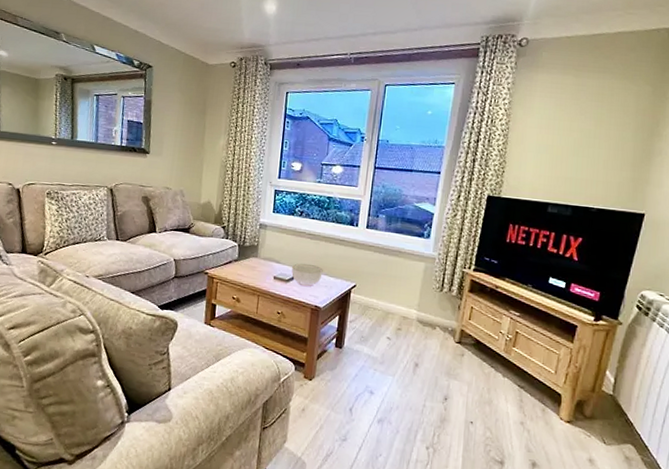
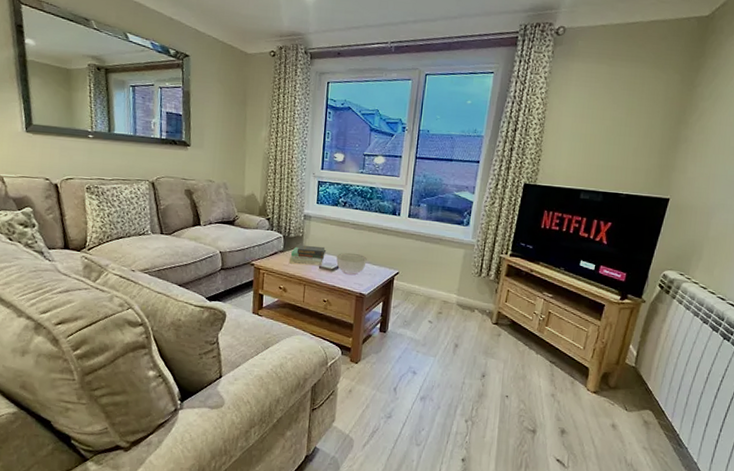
books: none [243,254,282,277] -> present [288,244,327,267]

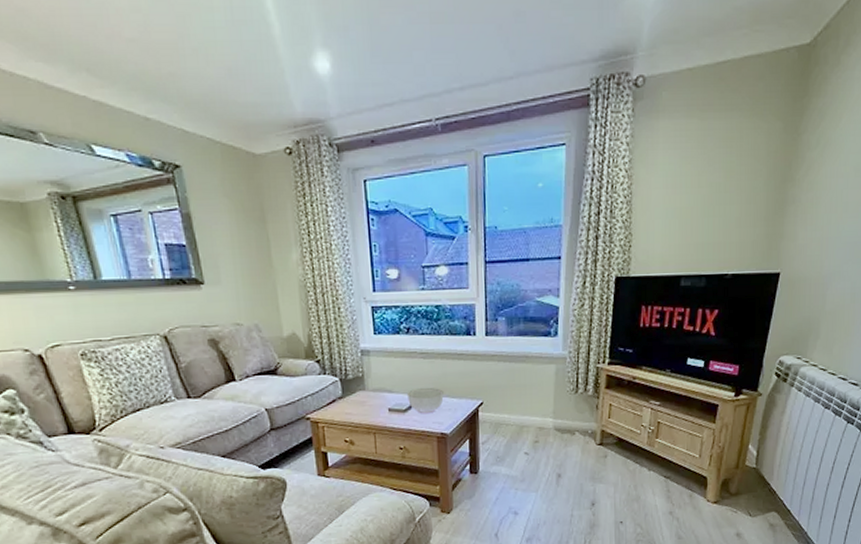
books: present [288,244,327,267] -> none [351,385,395,411]

